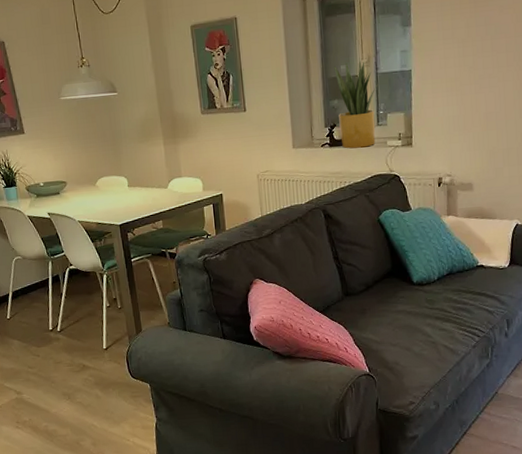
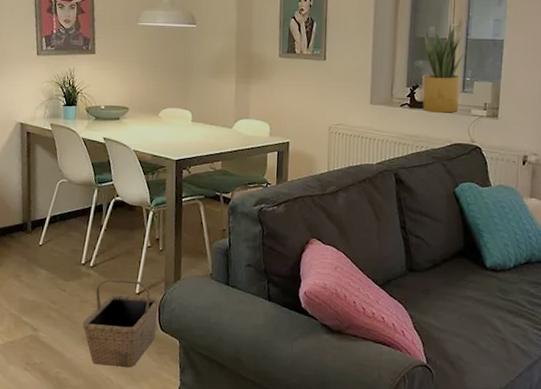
basket: none [60,337,128,415] -> present [82,278,159,367]

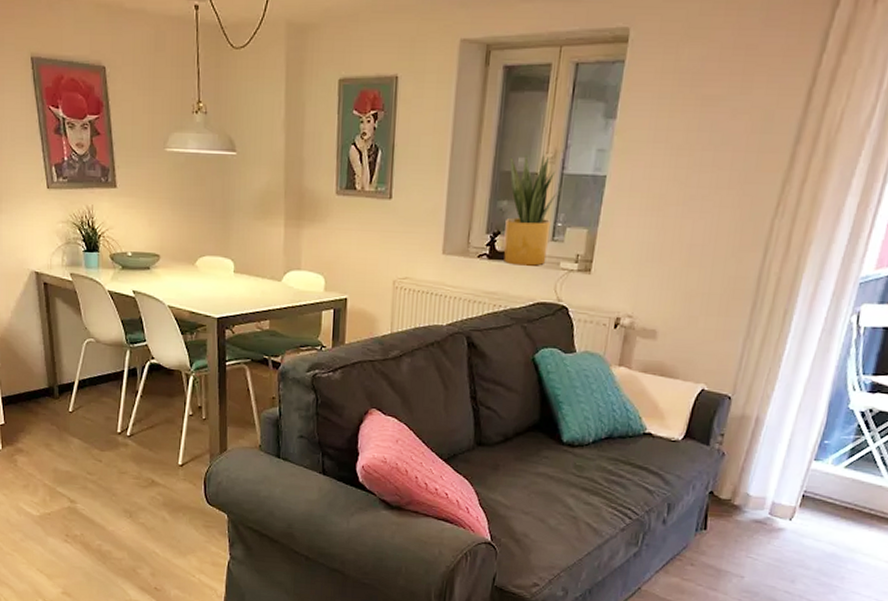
basket: present [82,278,159,367] -> none [122,449,204,541]

